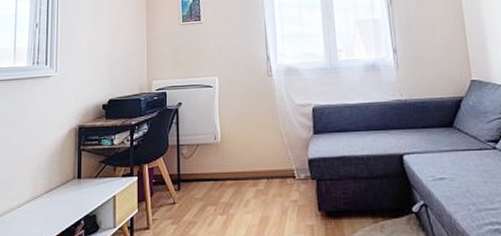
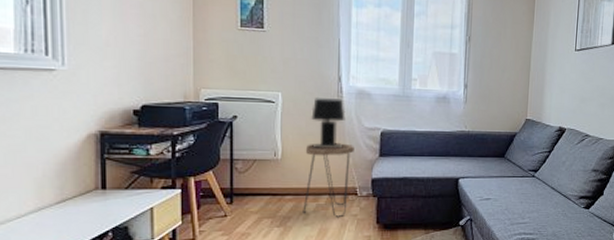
side table: none [242,121,288,204] -> present [303,142,354,218]
table lamp: none [245,77,277,129] -> present [311,97,345,148]

